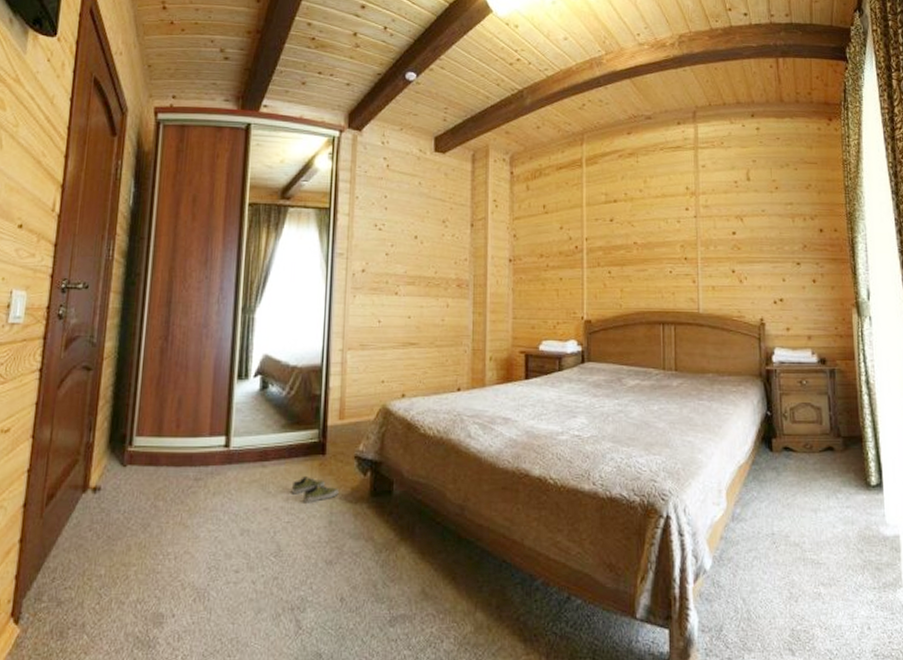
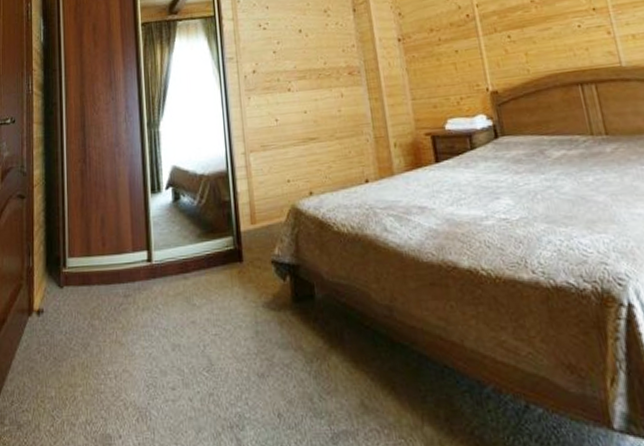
shoe: present [291,475,339,503] -> none [214,284,261,314]

